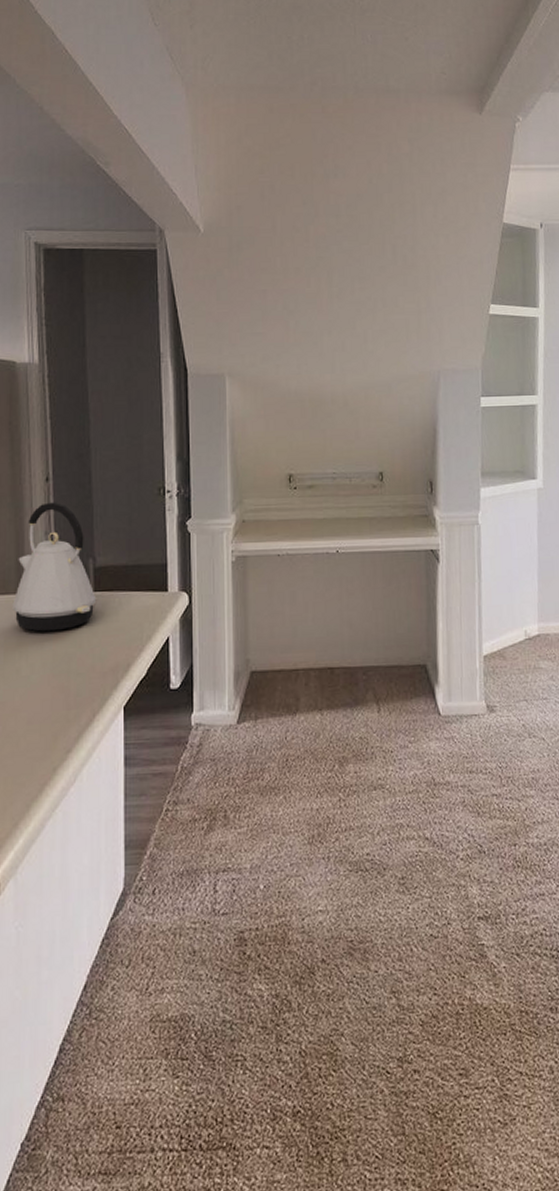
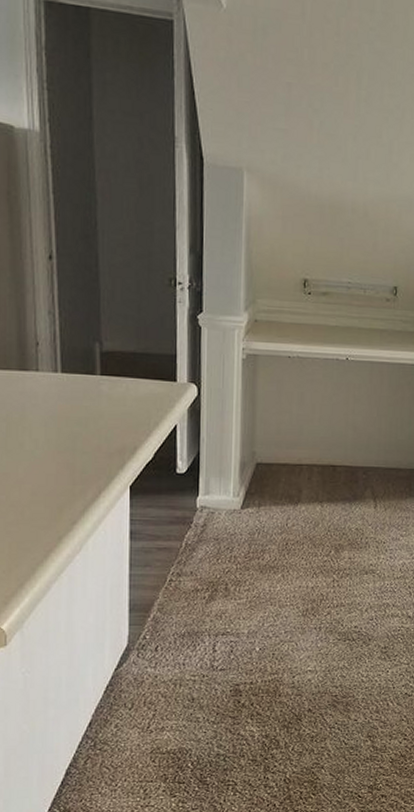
kettle: present [12,502,96,632] -> none [14,281,102,410]

